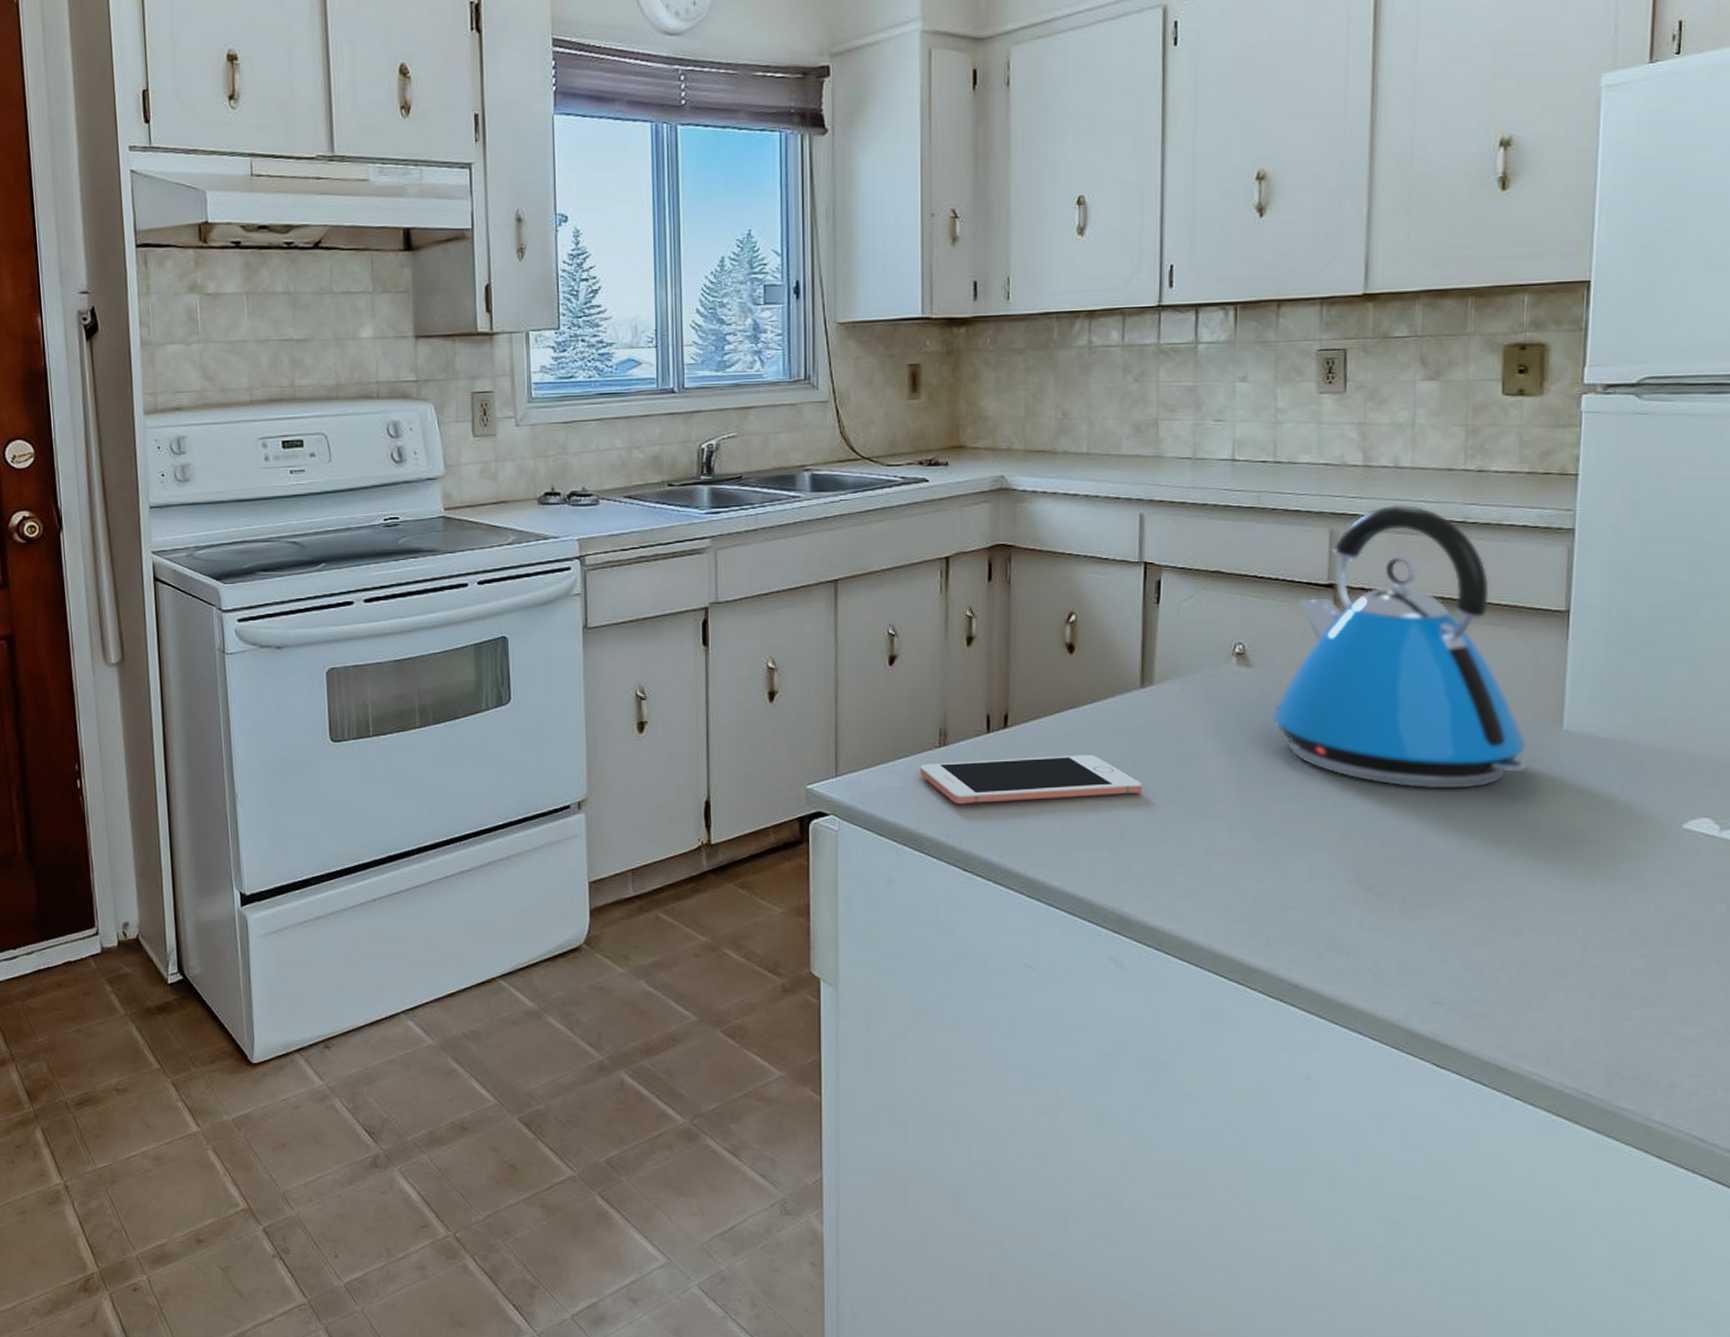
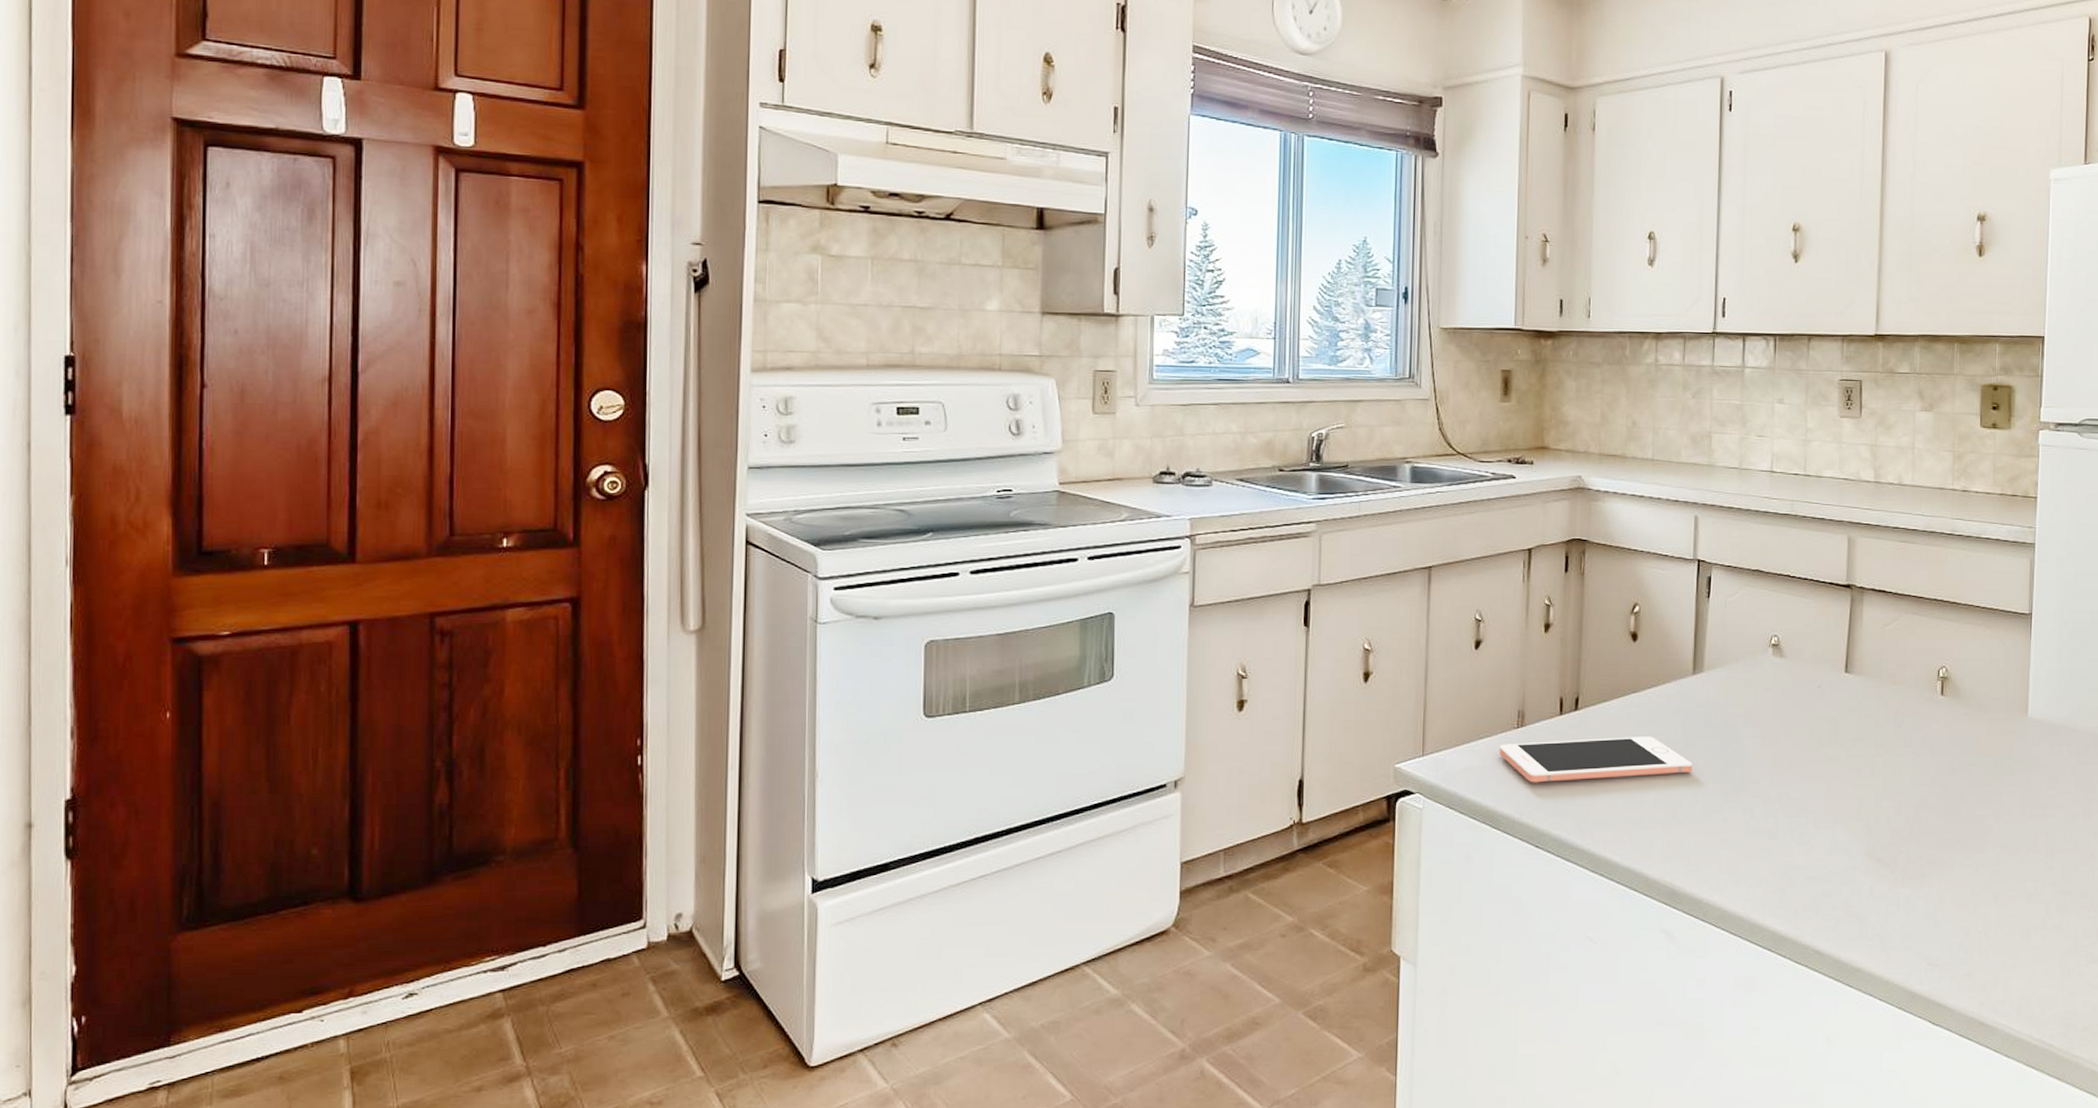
kettle: present [1273,504,1527,789] -> none [1801,516,2001,769]

